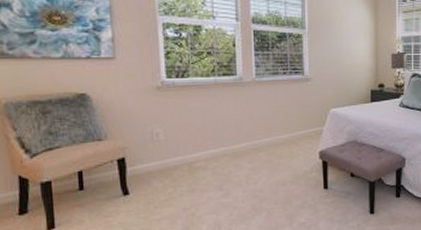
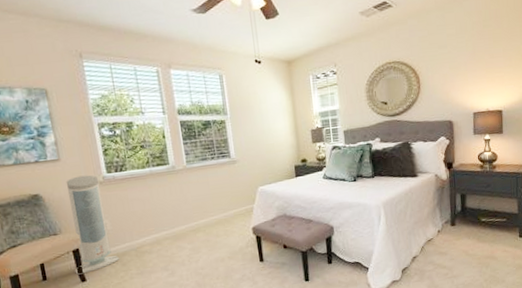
air purifier: none [117,78,169,187] -> present [65,175,119,275]

